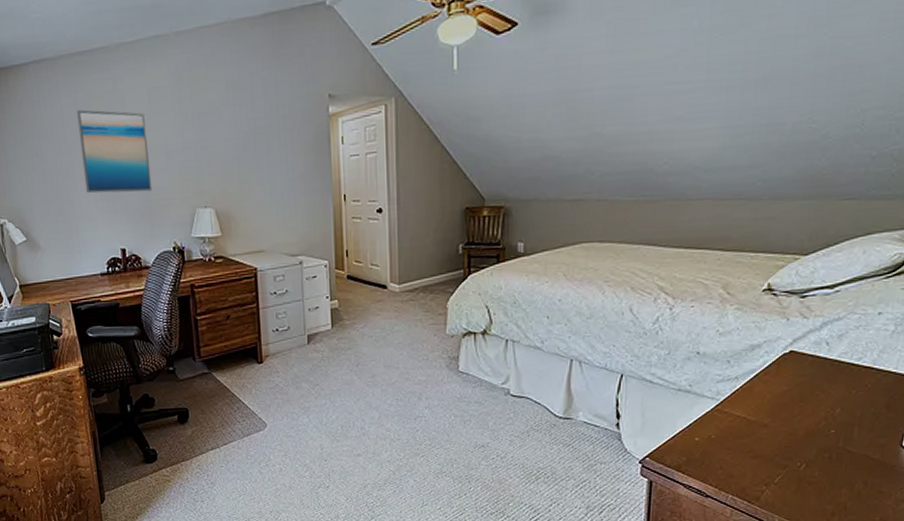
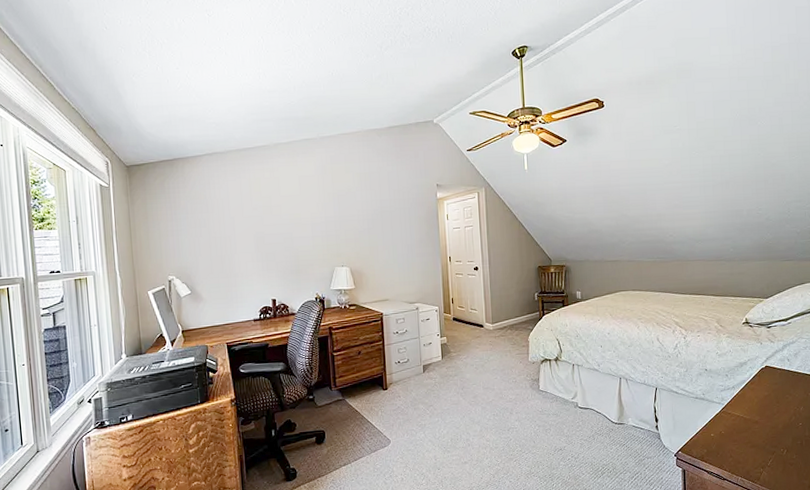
wall art: present [76,109,153,194] -> none [240,191,300,256]

